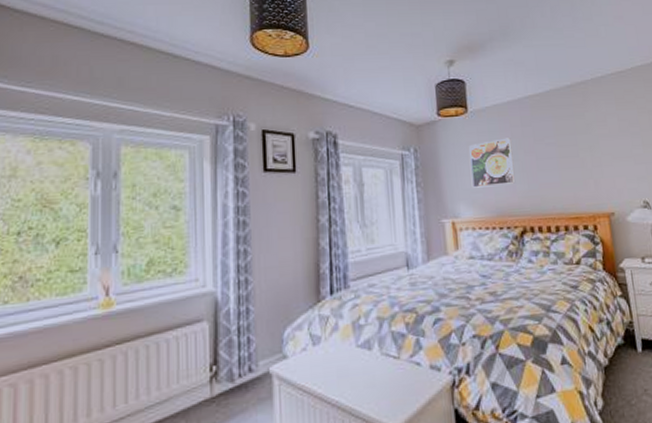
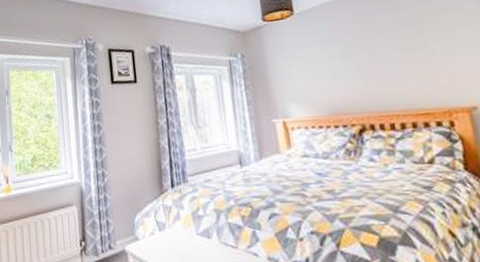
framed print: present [468,138,516,188] -> none [296,35,351,88]

